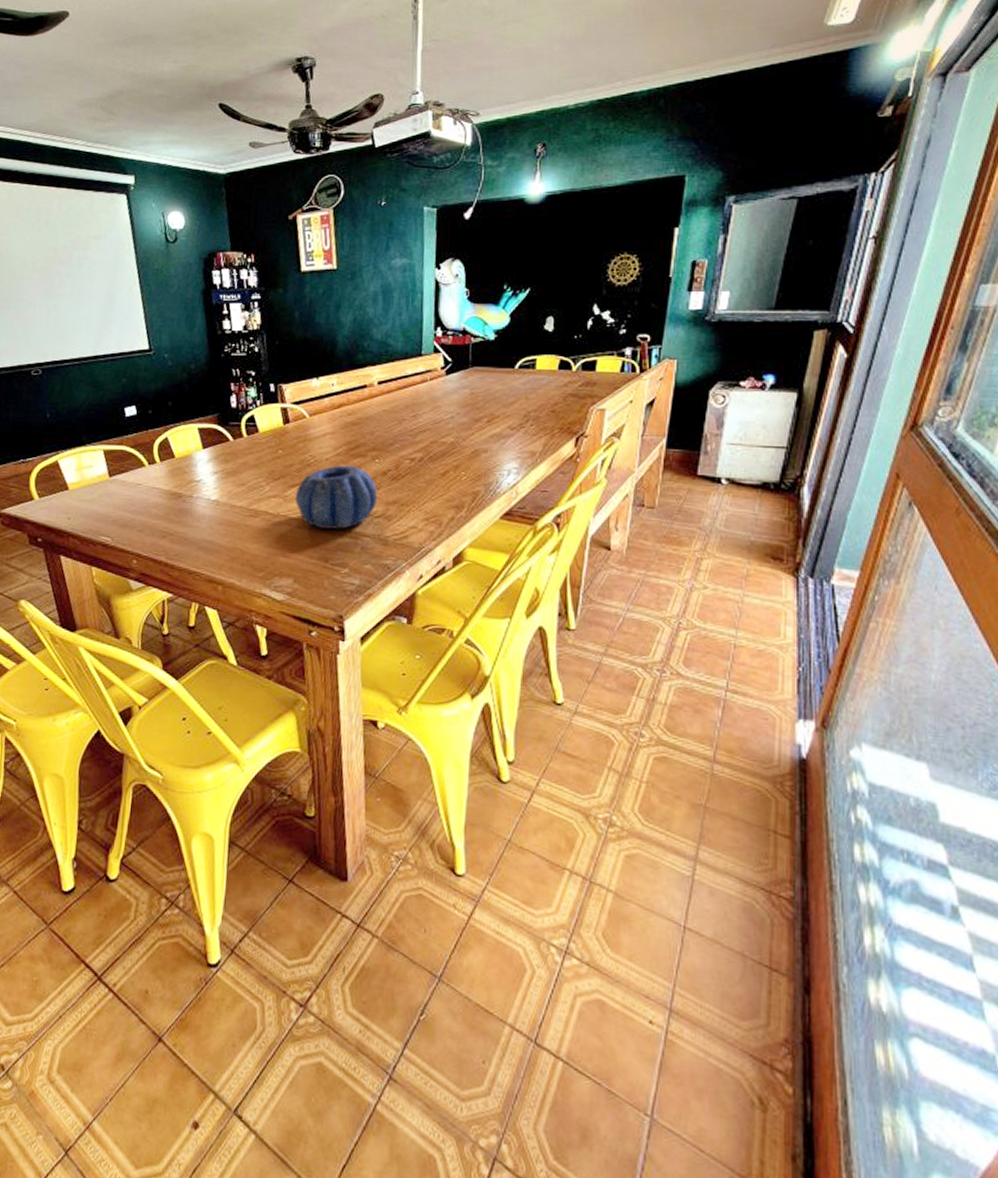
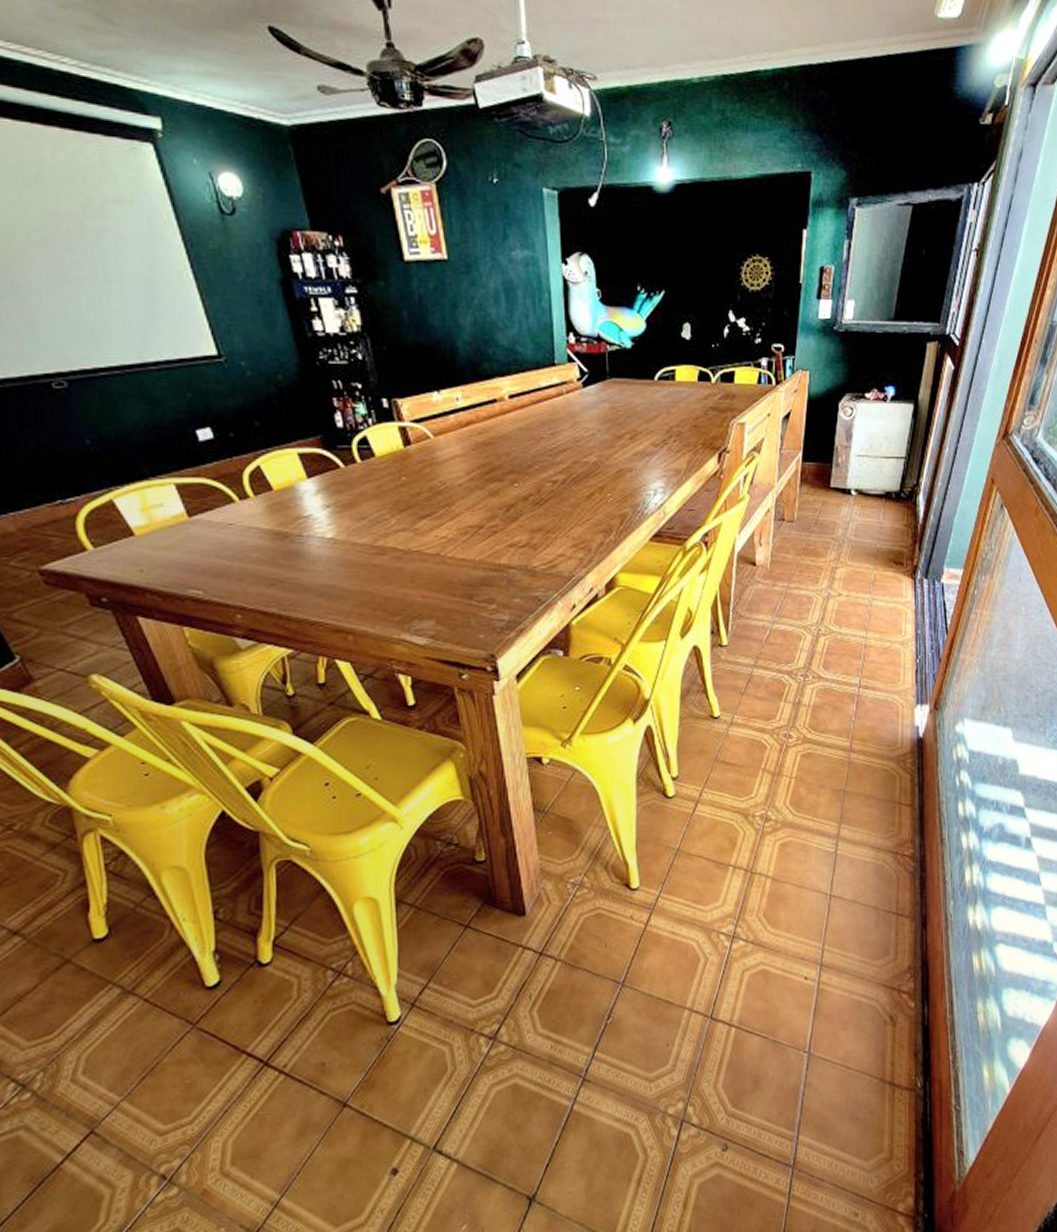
decorative bowl: present [295,465,378,529] -> none [428,491,521,563]

